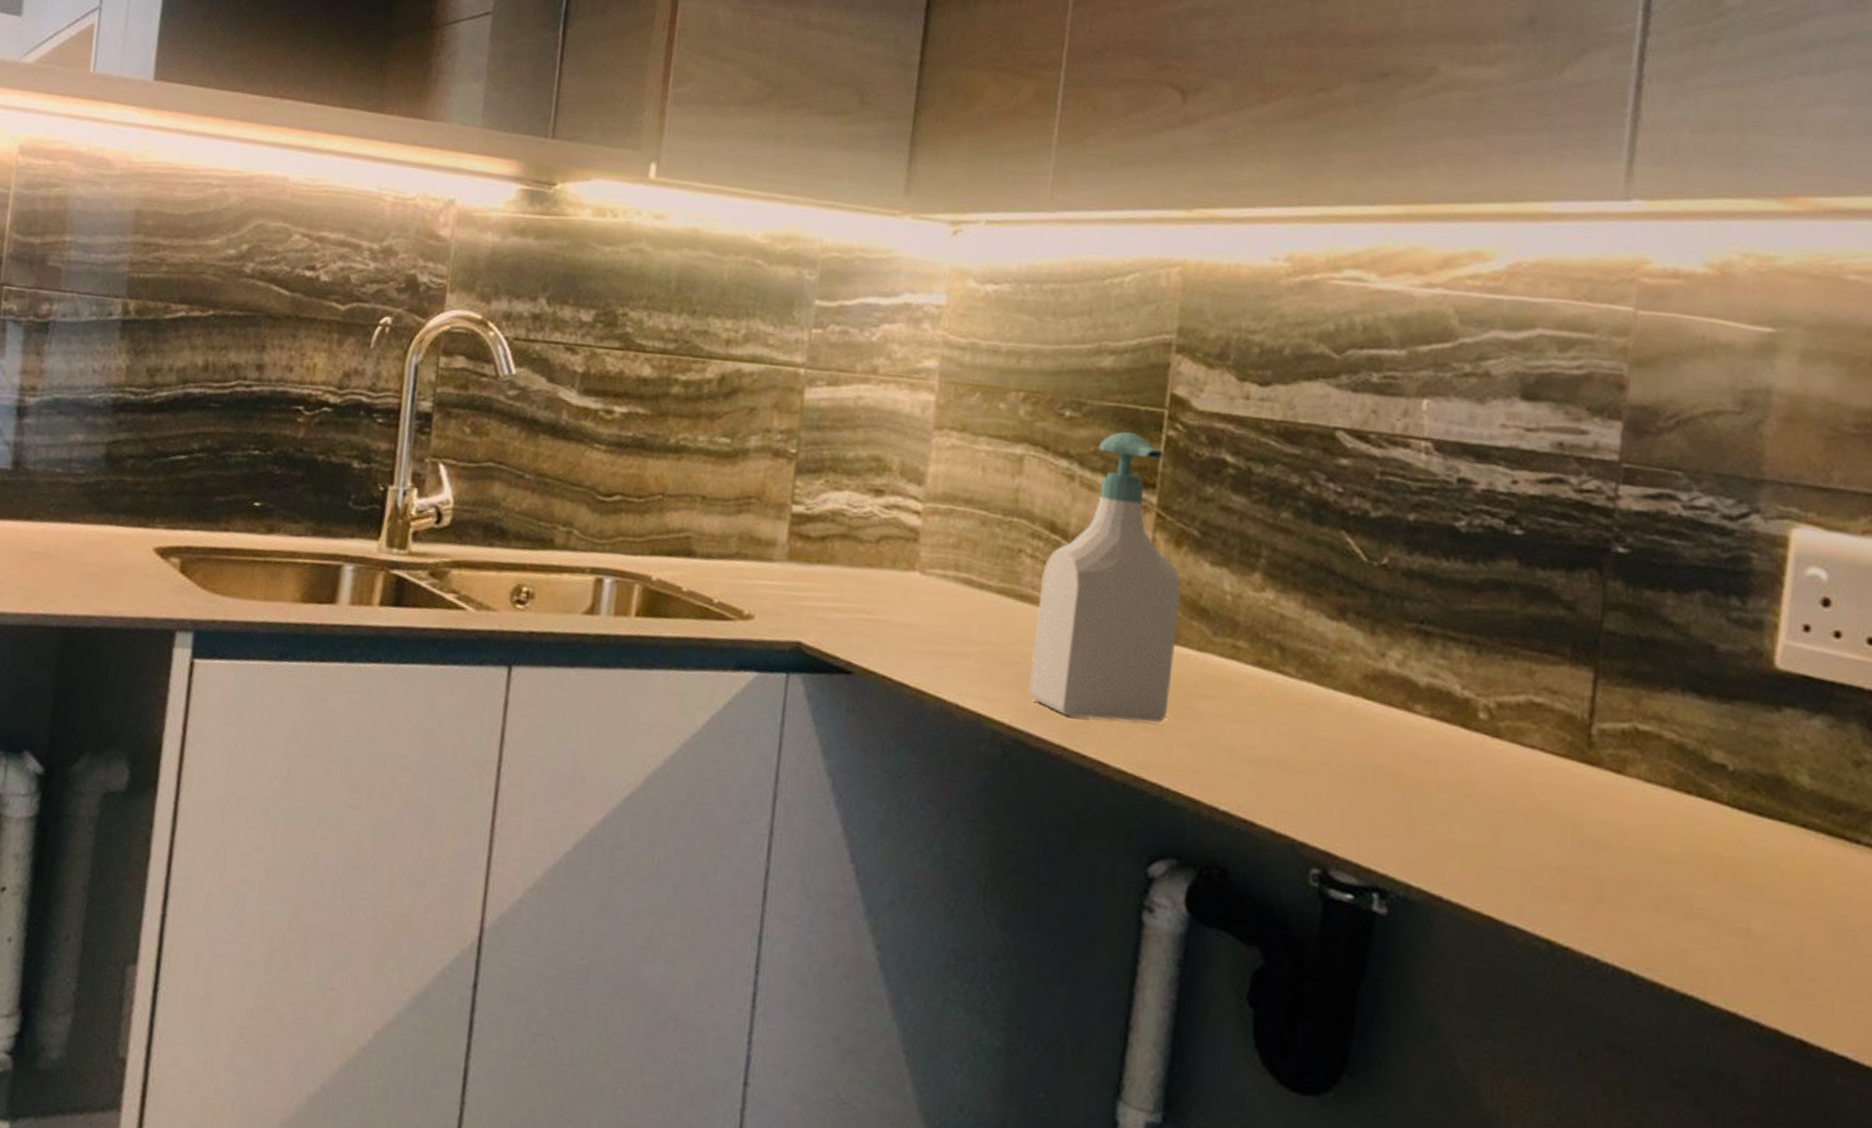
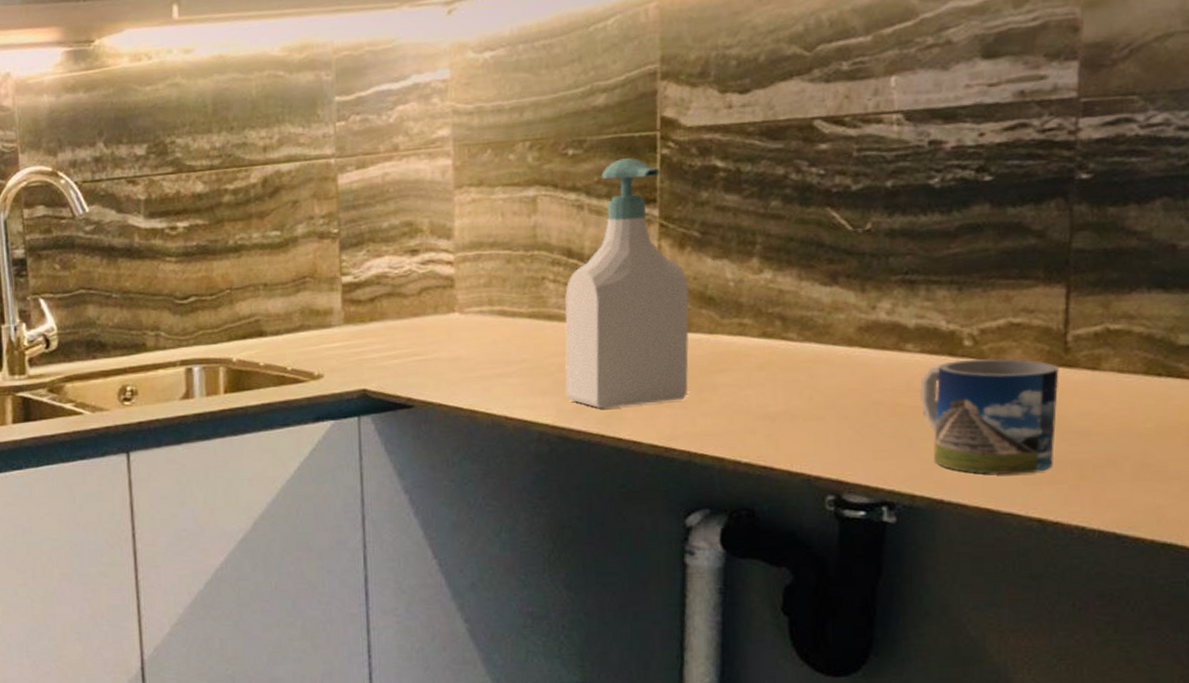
mug: none [1425,733,1581,884] -> present [920,358,1059,475]

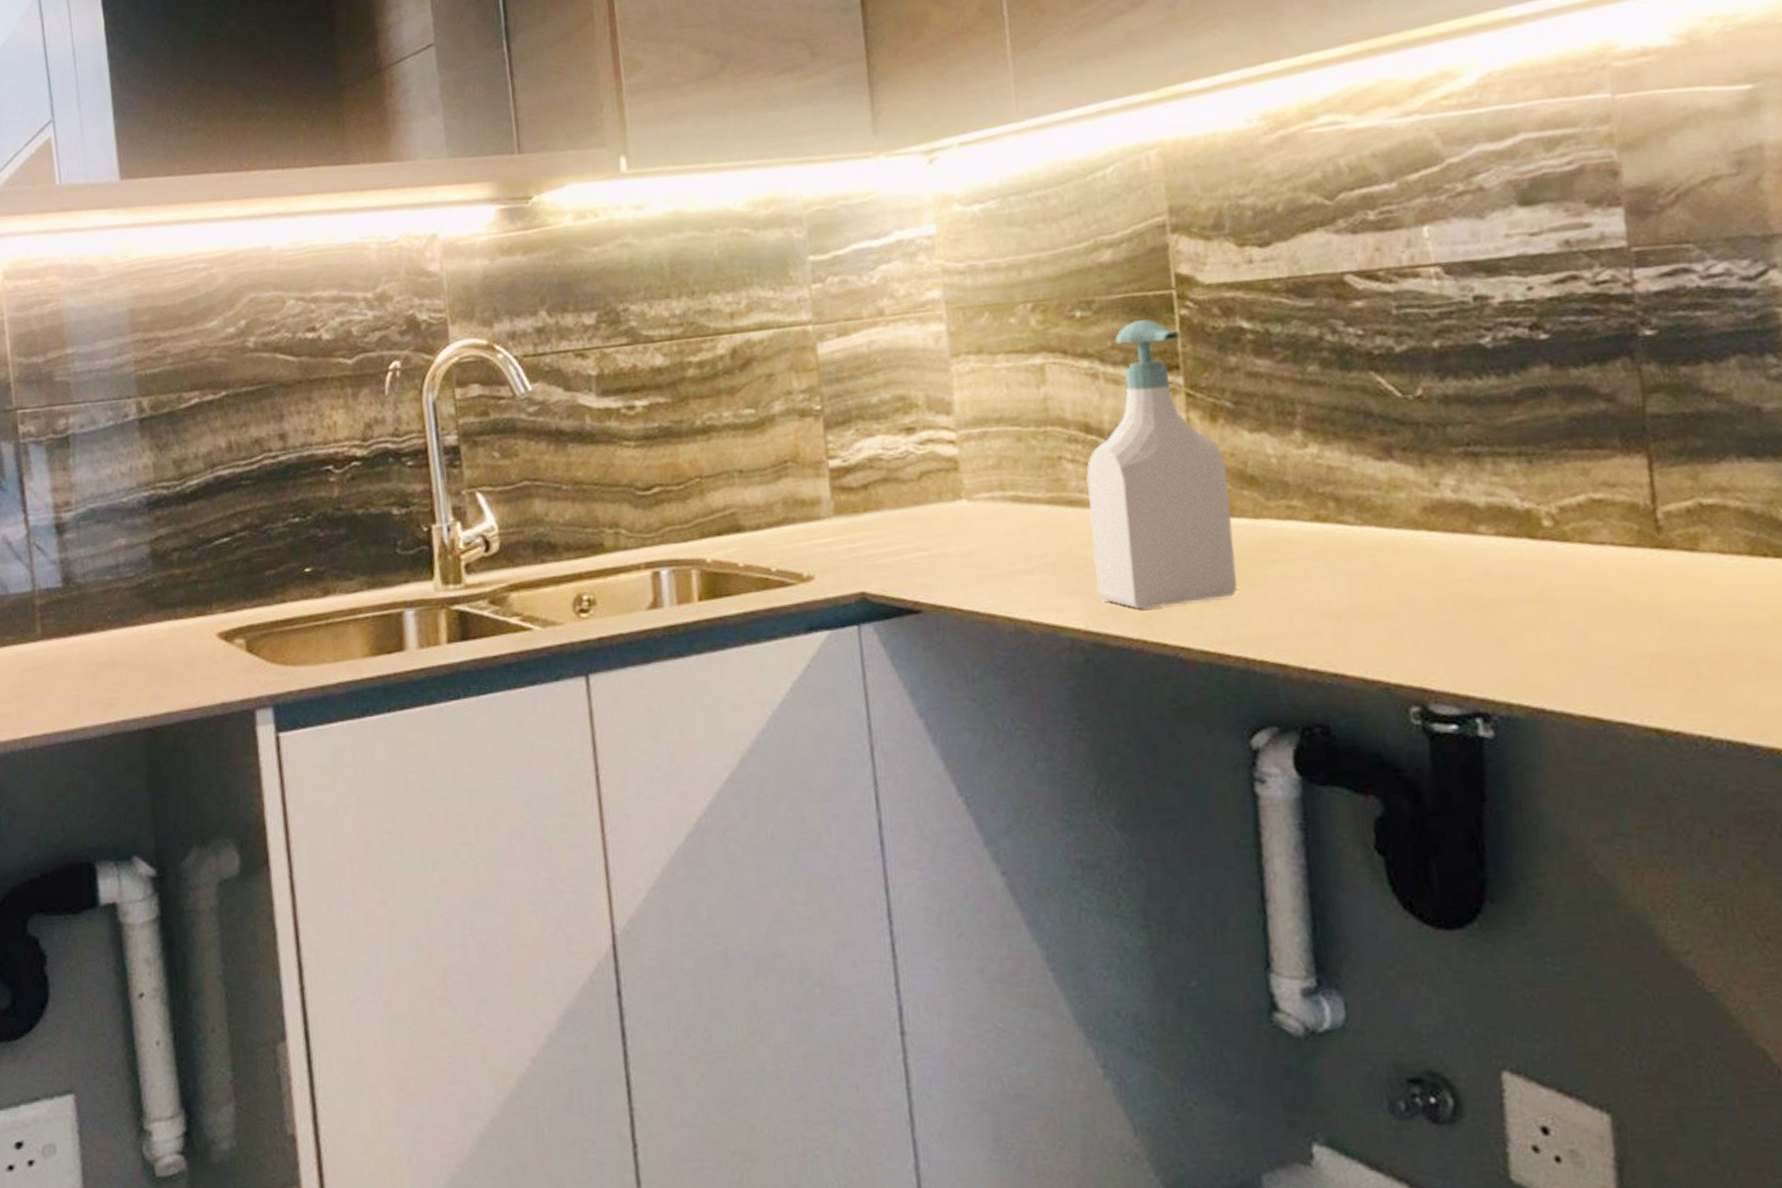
mug: present [920,358,1059,475] -> none [1500,540,1663,676]

